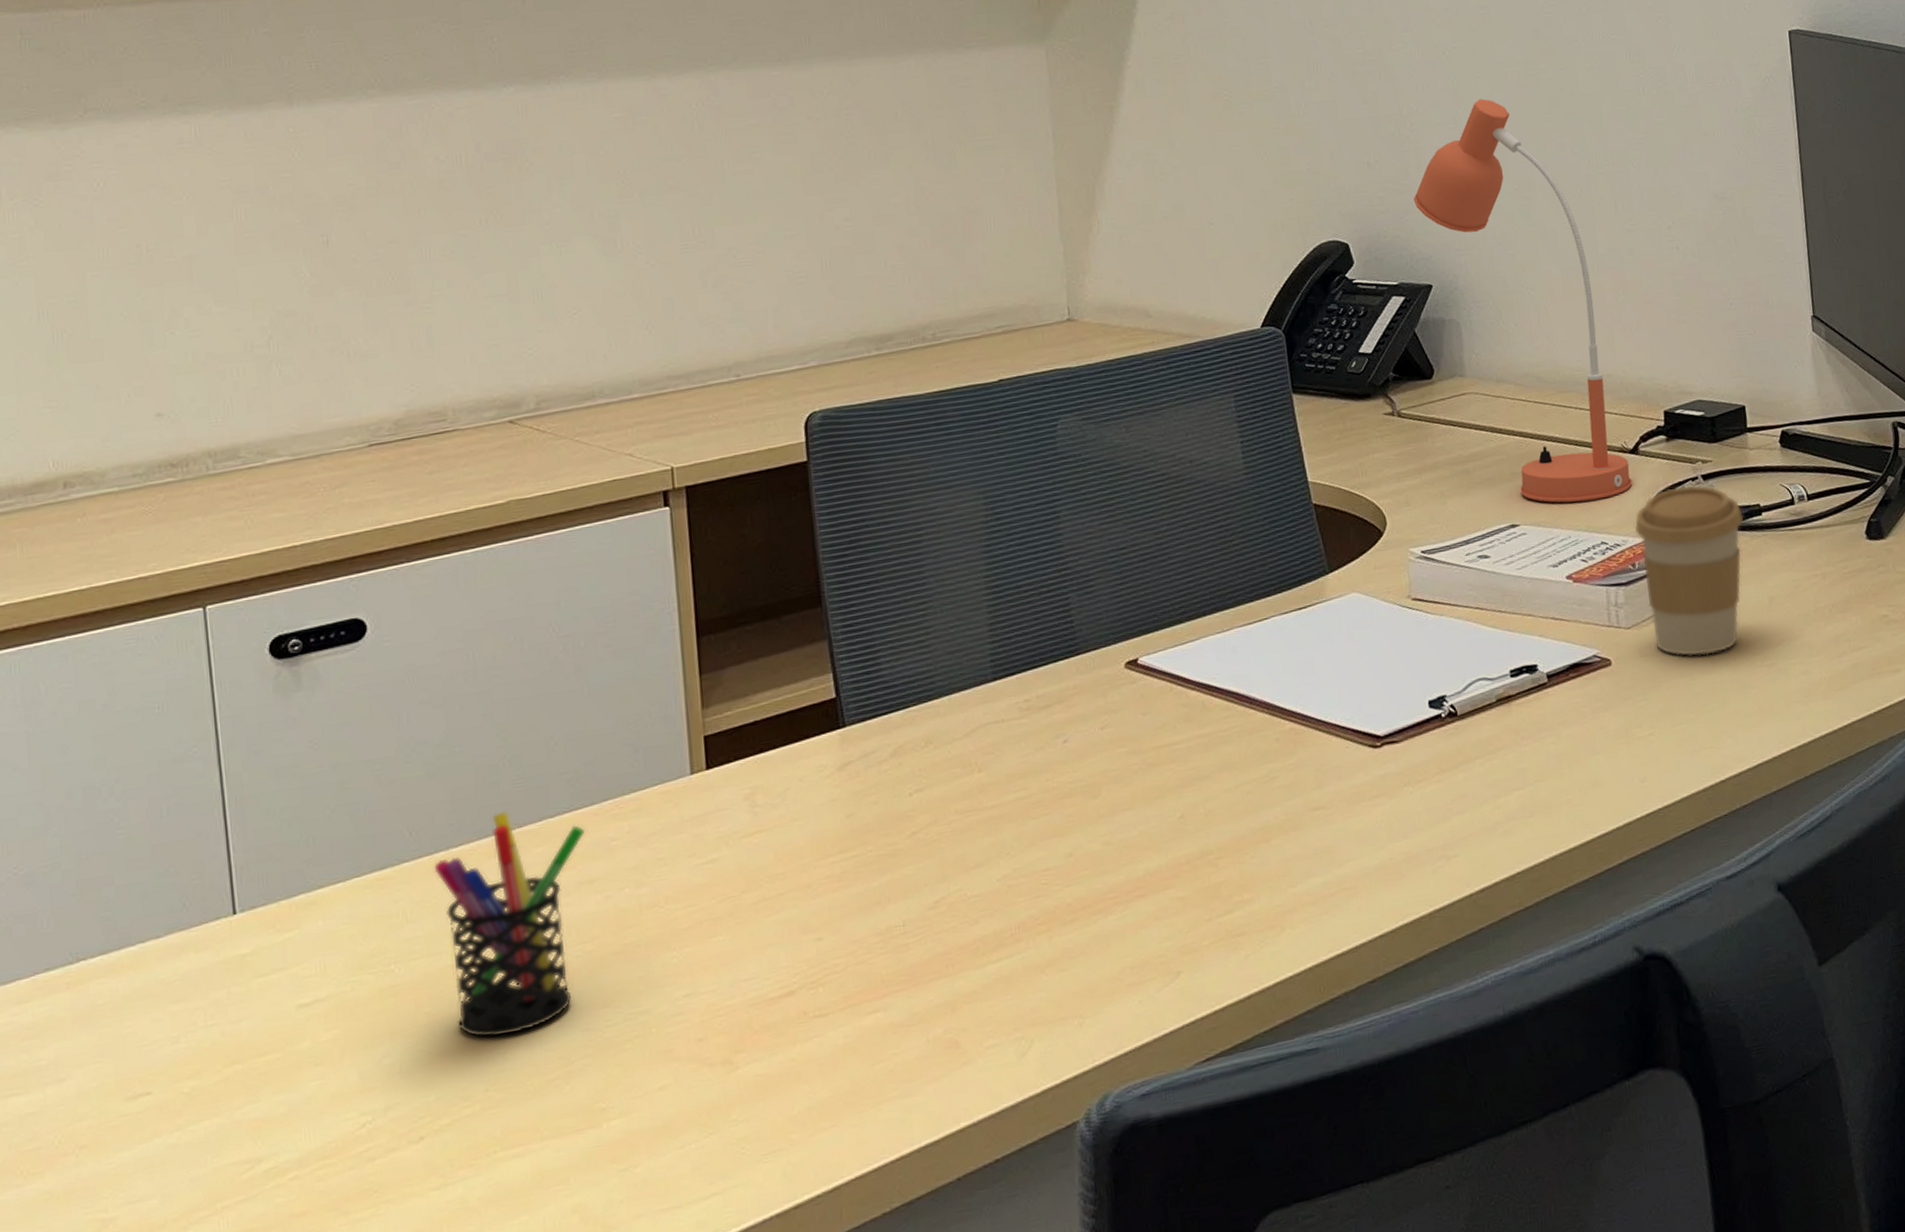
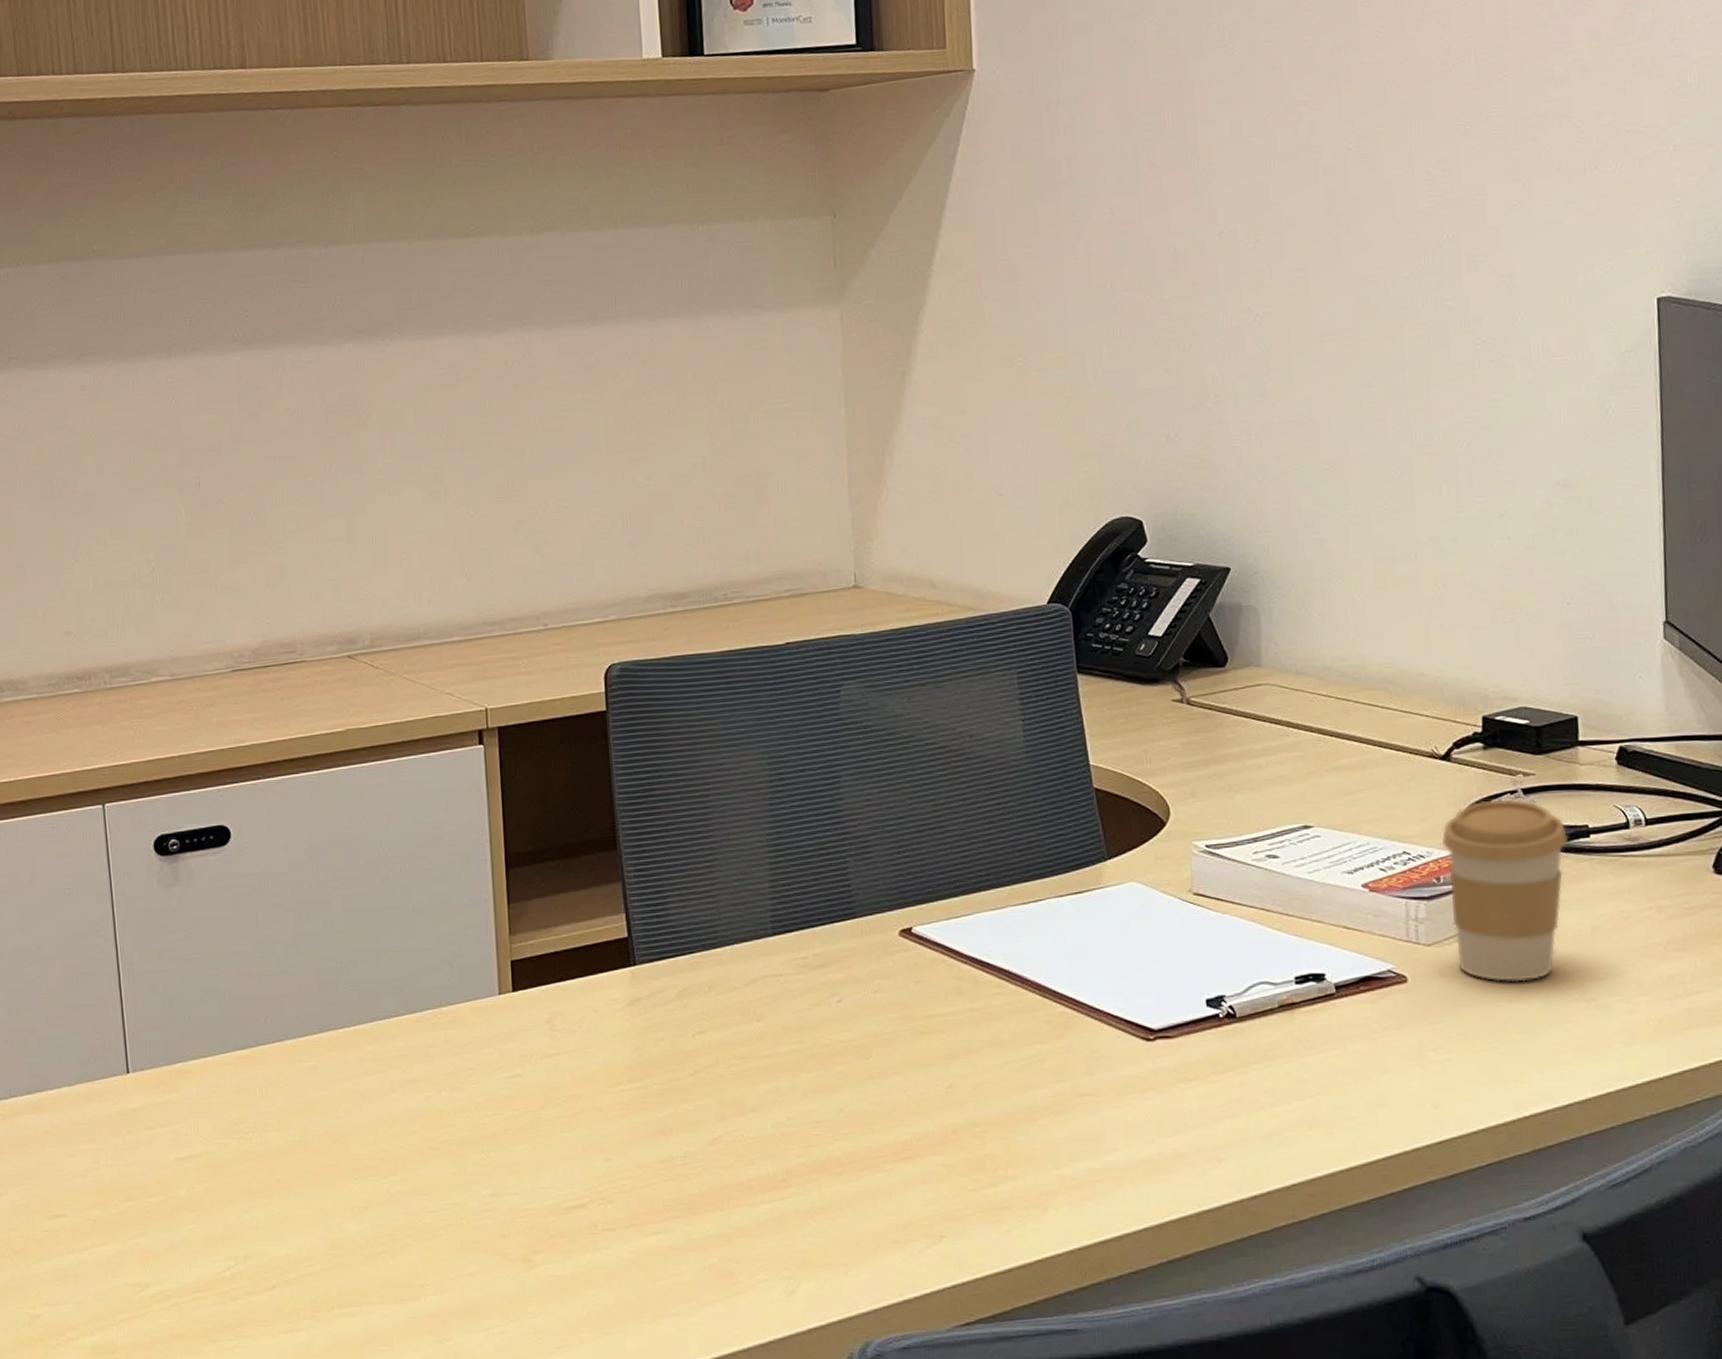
pen holder: present [434,811,585,1038] -> none [284,1010,408,1208]
desk lamp: present [1413,98,1633,503] -> none [1214,369,1442,808]

